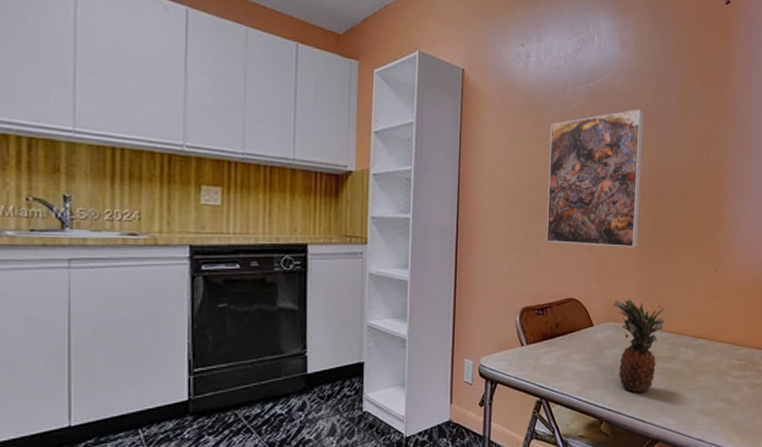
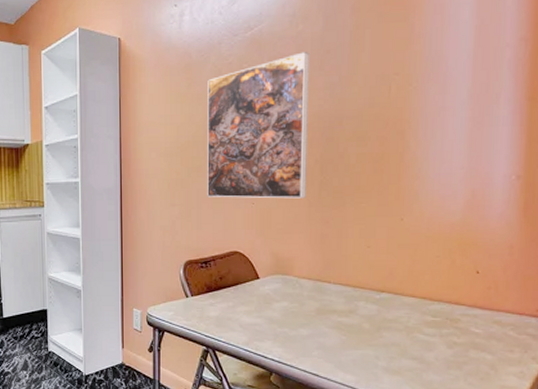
fruit: present [613,298,666,394] -> none [280,250,340,347]

